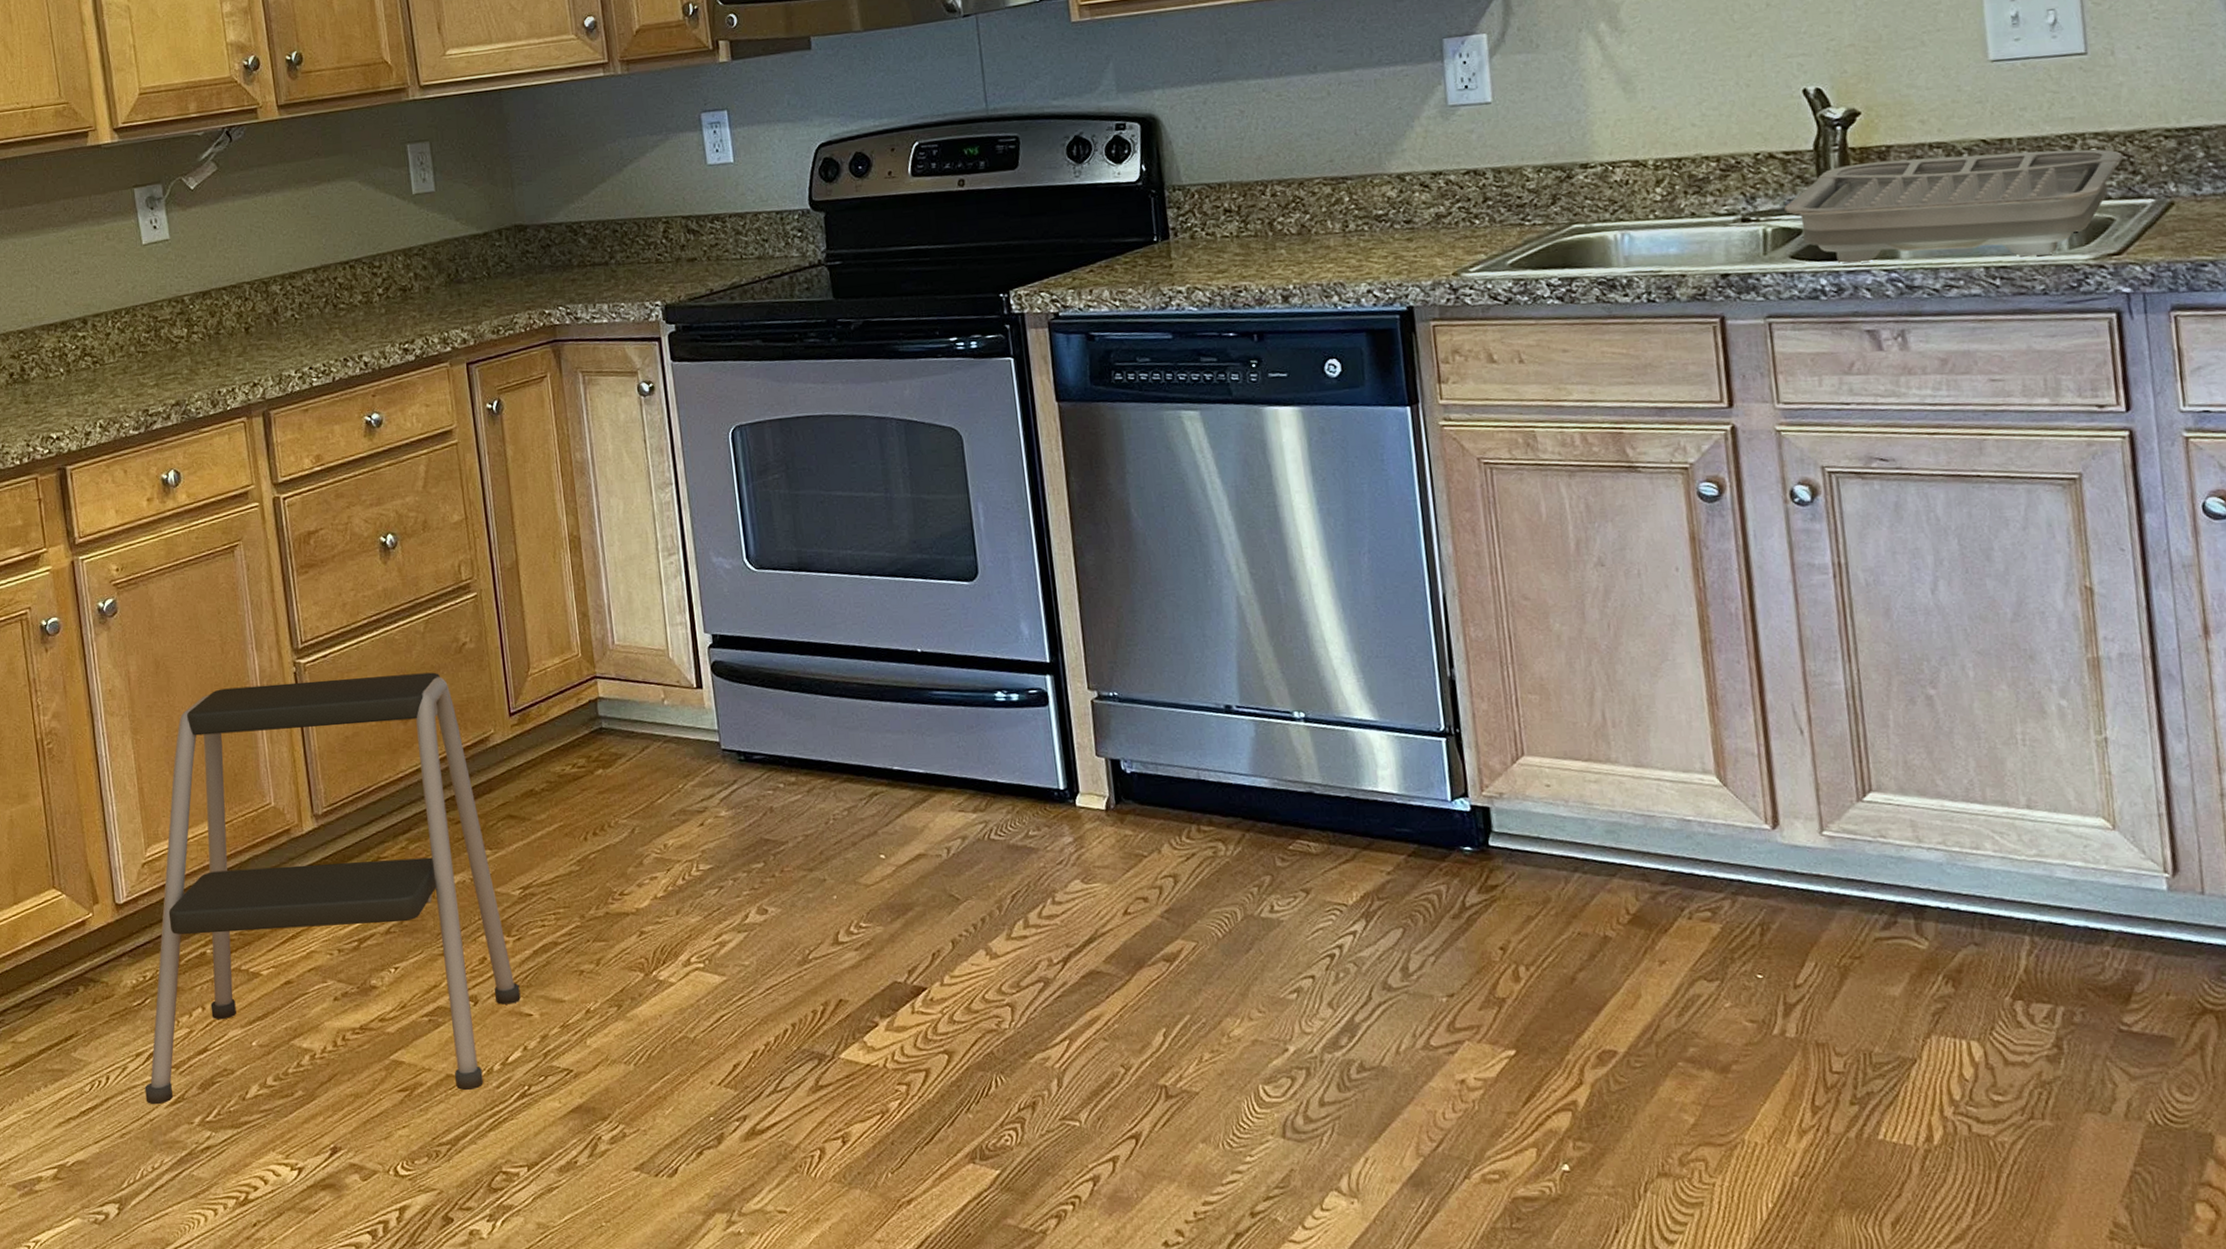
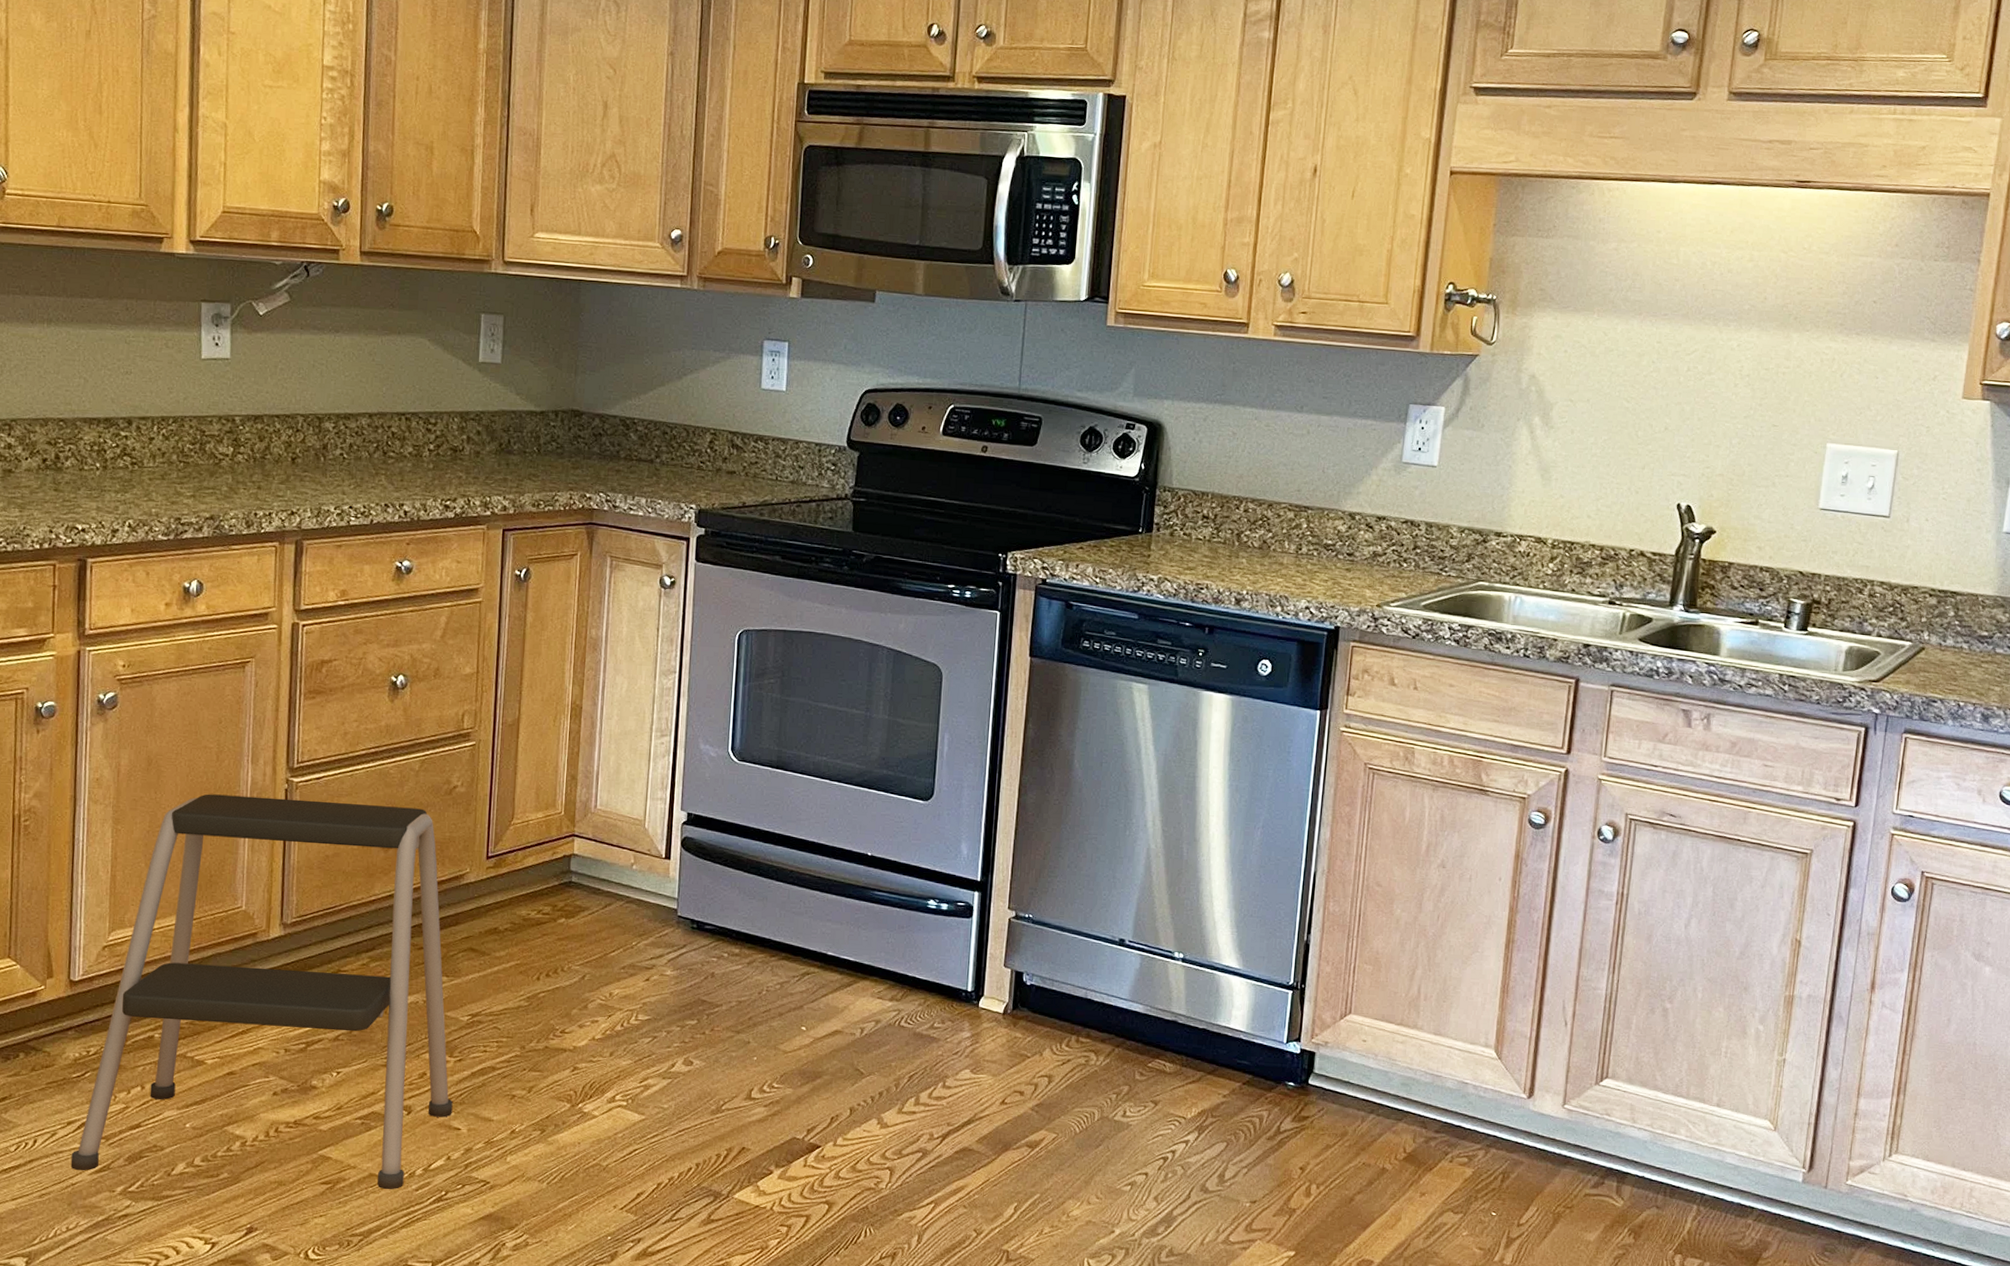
dish rack: present [1784,149,2124,264] -> none [1643,572,1898,673]

